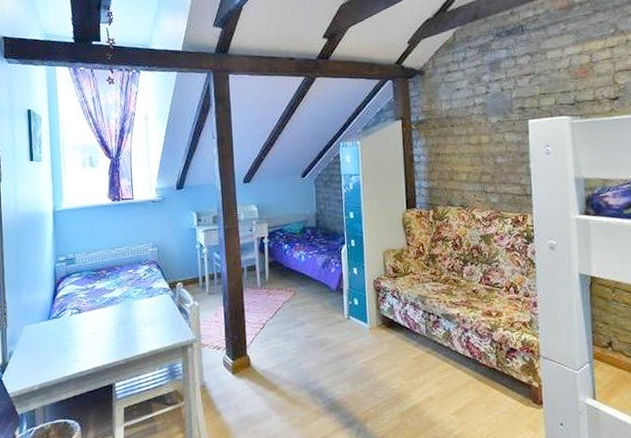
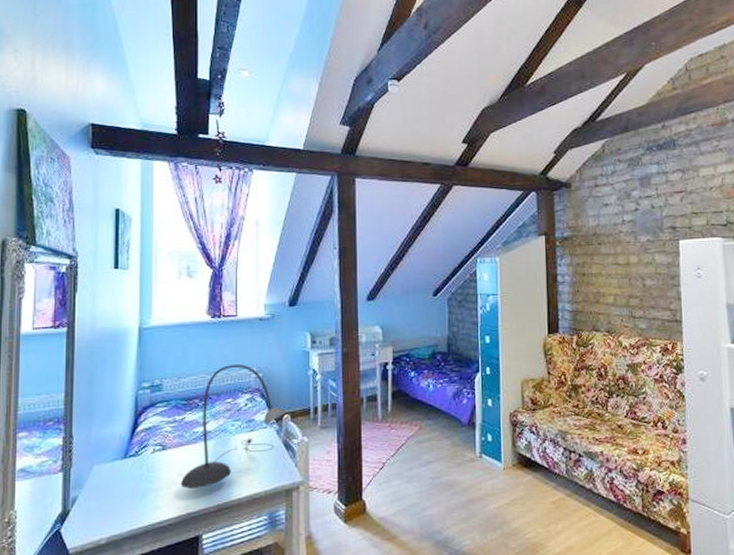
desk lamp: none [94,240,178,345] -> present [180,364,285,489]

